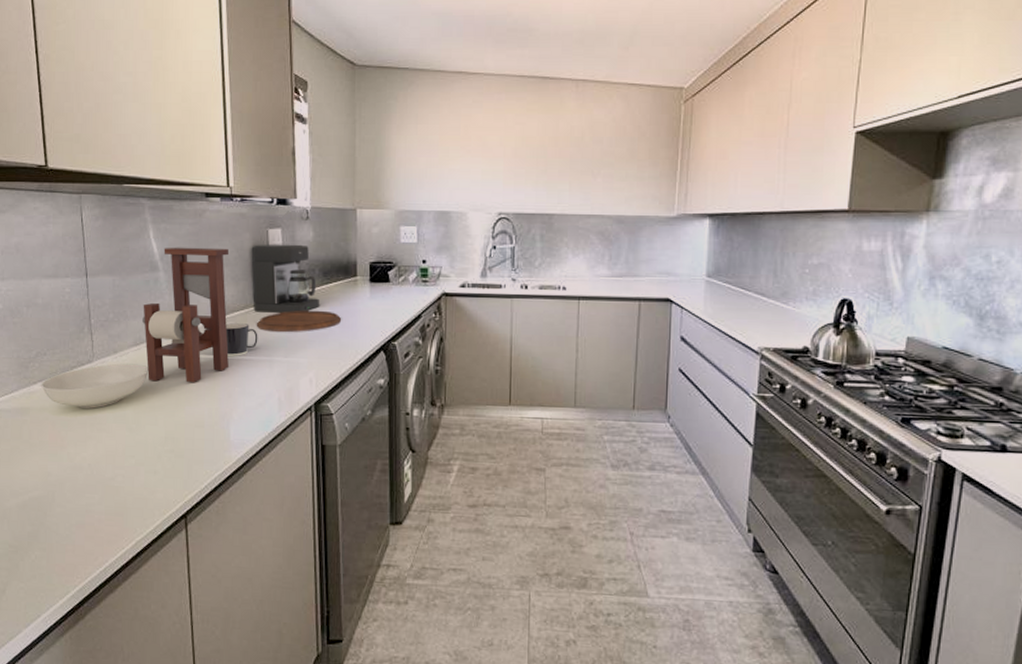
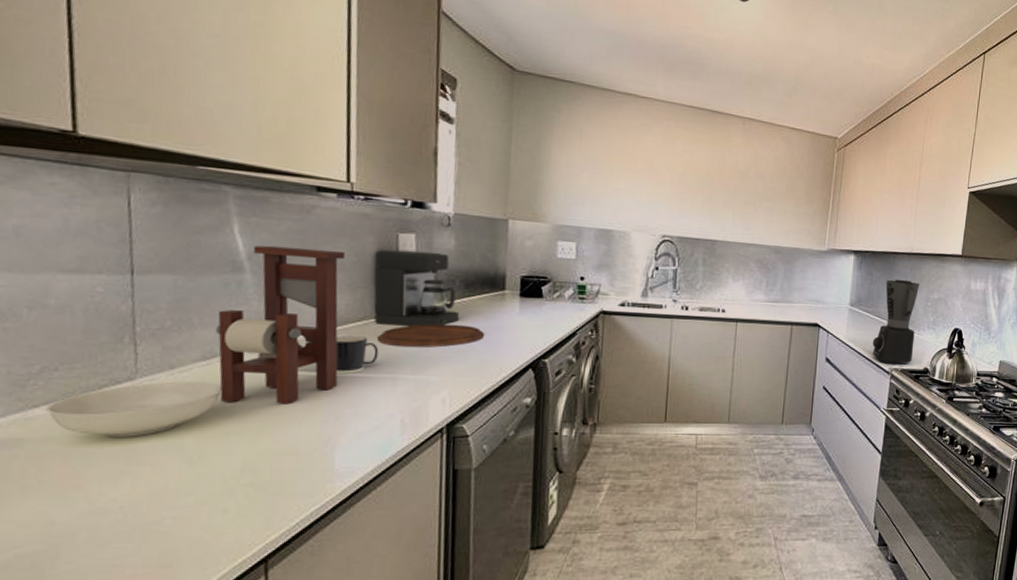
blender: none [736,243,794,343] -> present [872,279,920,365]

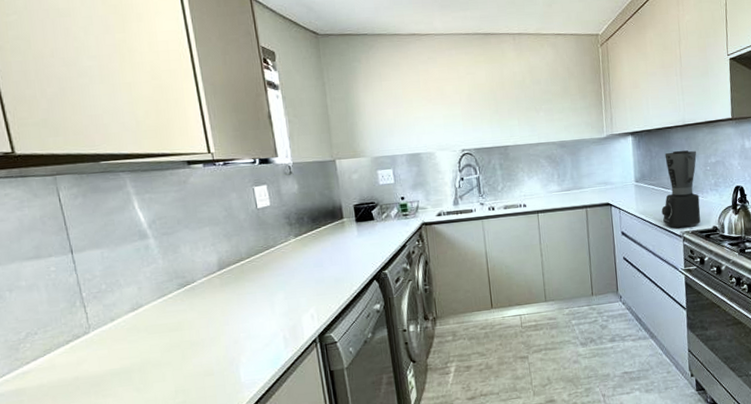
bowl: present [46,381,222,437] -> none [35,327,150,380]
paper towel holder: present [216,245,346,404] -> none [136,209,231,342]
mug: present [335,336,379,374] -> none [223,274,257,306]
coffee maker: present [374,249,460,327] -> none [241,197,313,264]
cutting board: present [378,323,484,349] -> none [254,252,334,279]

